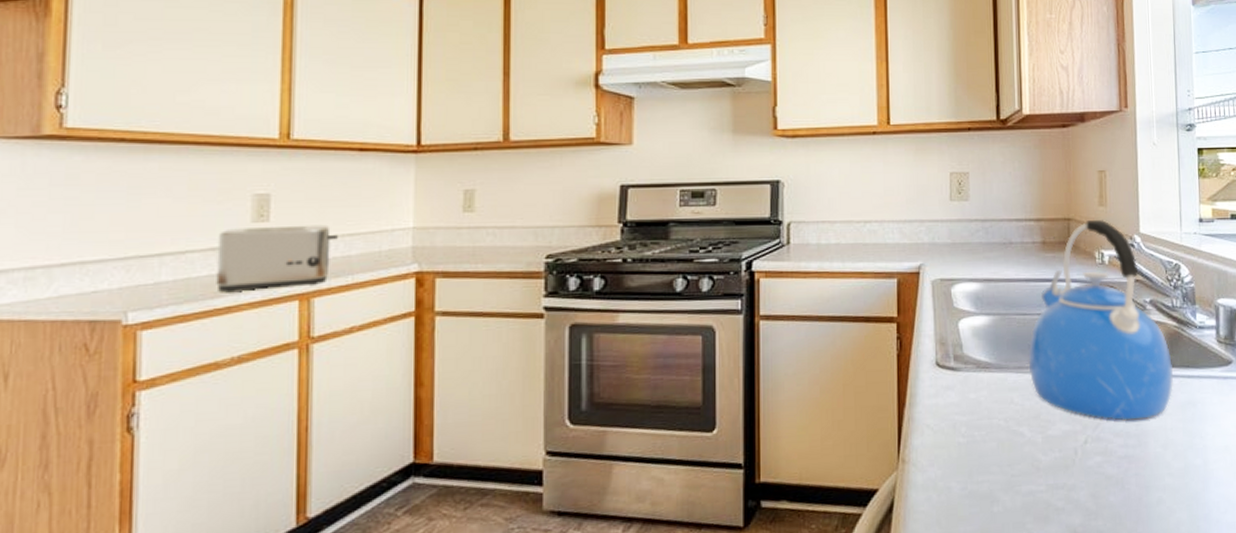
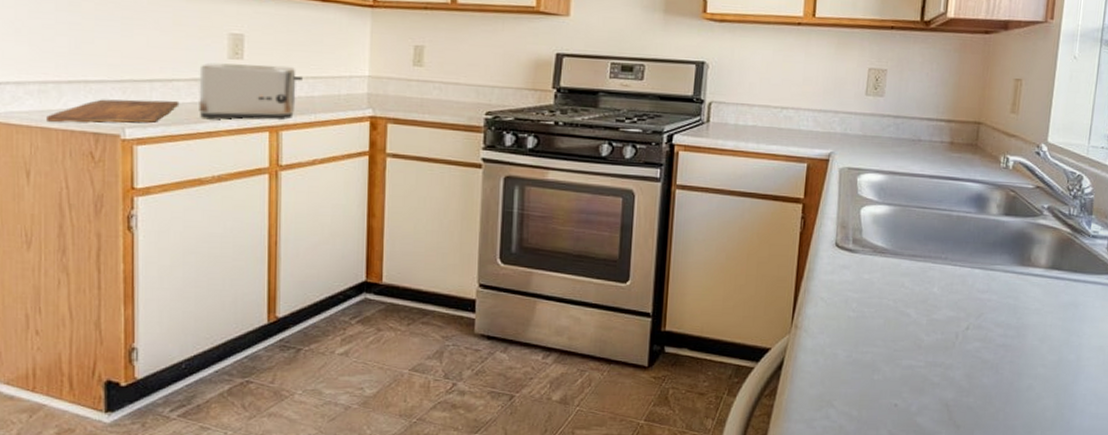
cutting board: none [32,274,194,314] -> present [47,99,180,123]
kettle: present [1028,220,1173,420] -> none [922,126,1061,314]

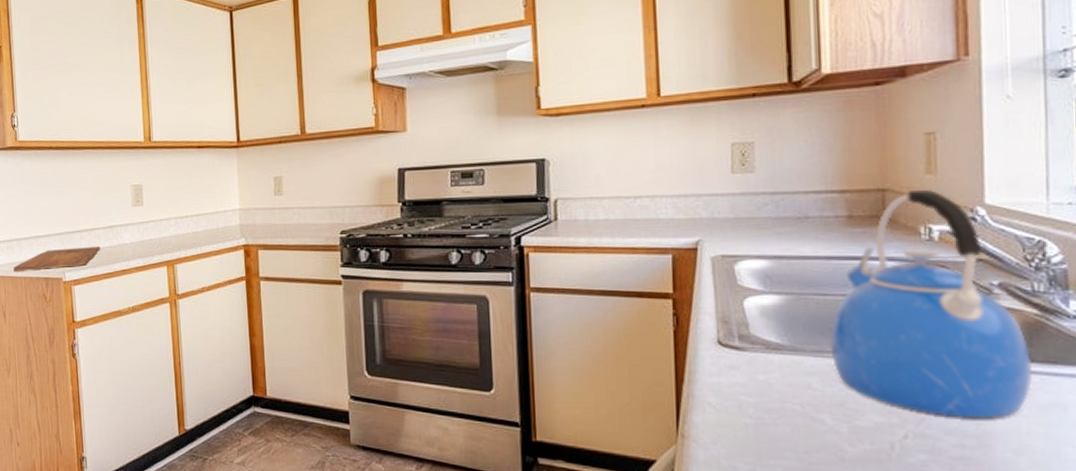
toaster: present [199,62,302,121] -> none [112,207,188,260]
kettle: none [922,126,1061,314] -> present [830,190,1032,419]

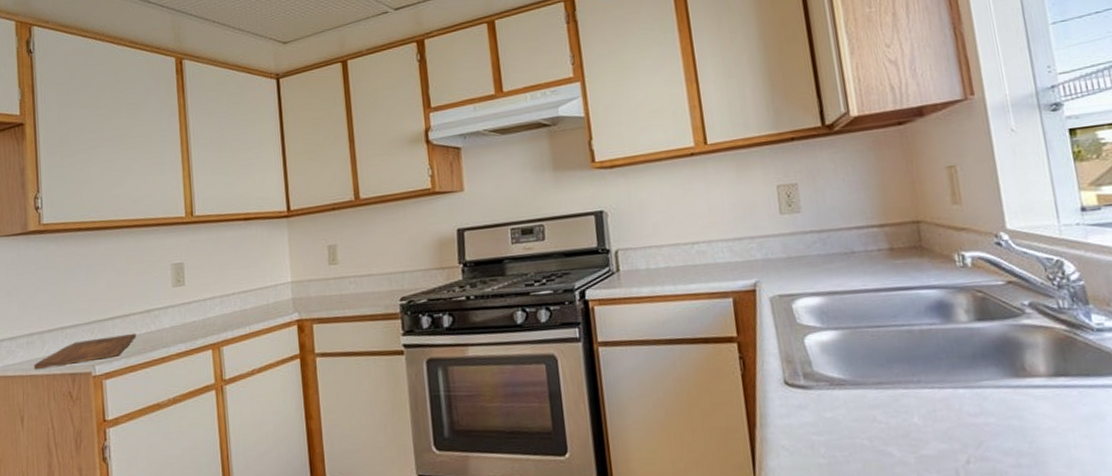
kettle: present [830,190,1032,419] -> none [886,219,1071,437]

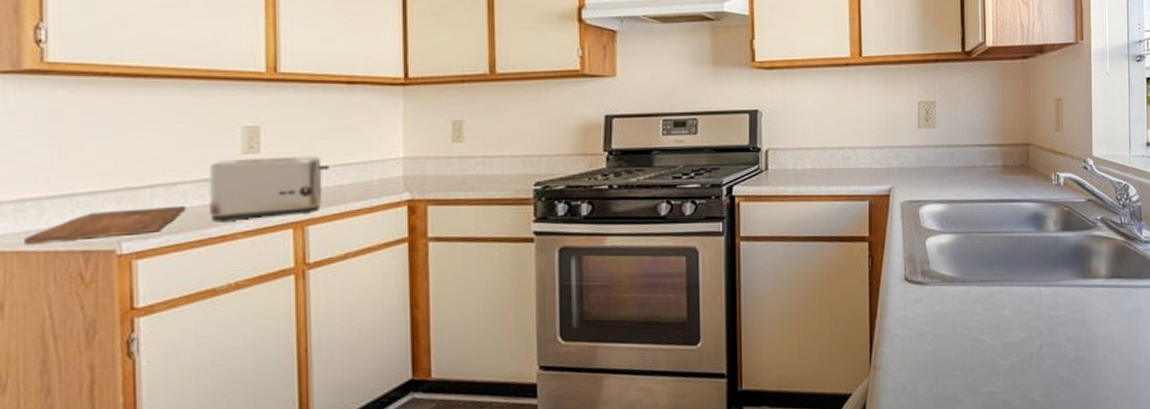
toaster: none [150,284,235,347] -> present [209,155,329,223]

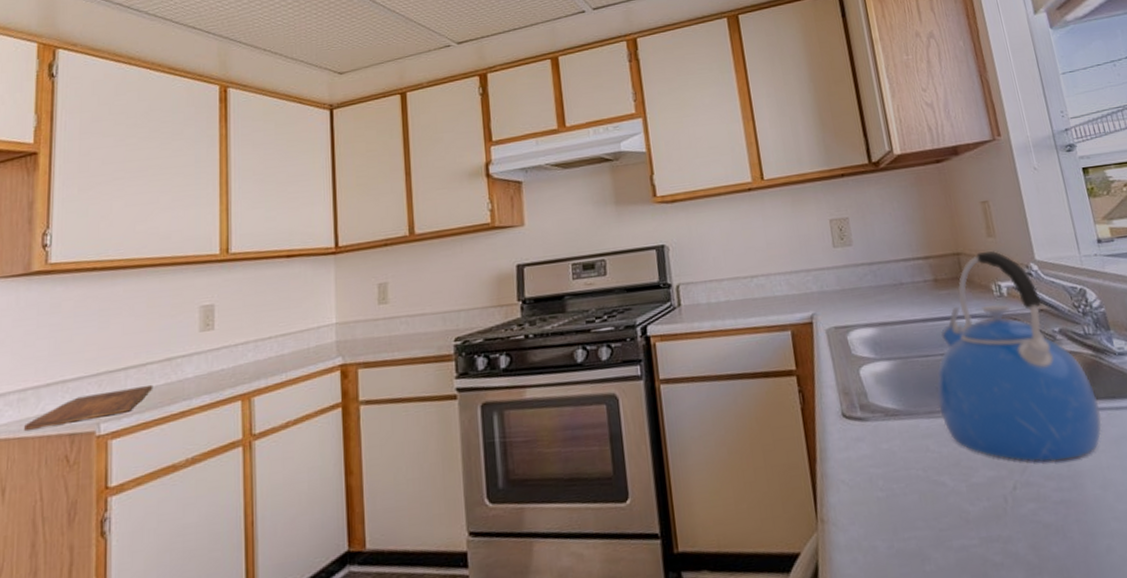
toaster: present [209,155,329,223] -> none [172,328,272,399]
kettle: none [989,145,1120,327] -> present [936,251,1102,461]

